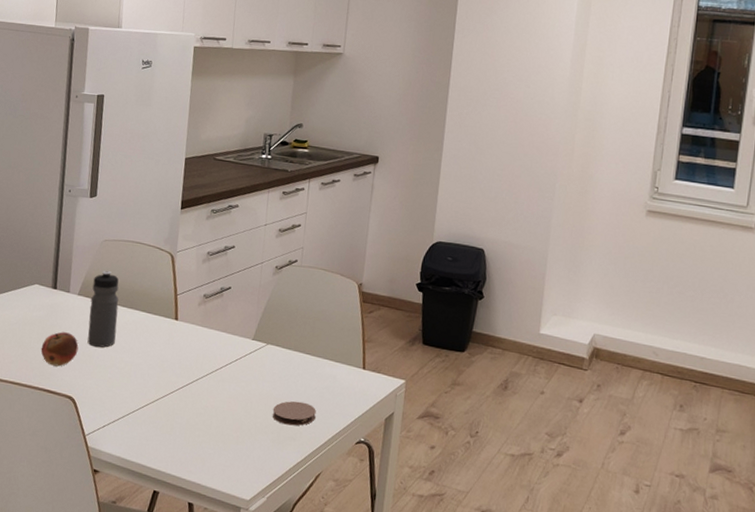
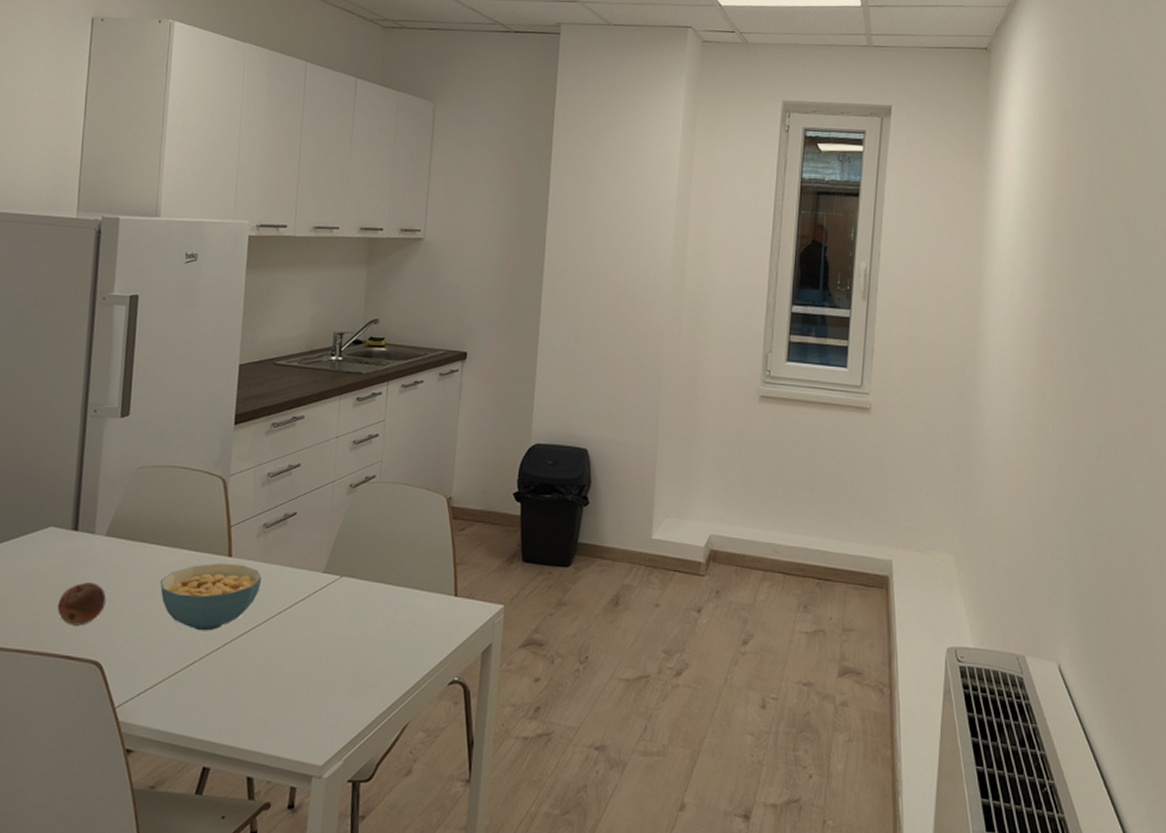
water bottle: present [87,271,119,348] -> none [117,504,158,598]
cereal bowl: none [120,324,202,380] -> present [160,563,262,631]
coaster: present [272,401,316,426] -> none [348,641,401,671]

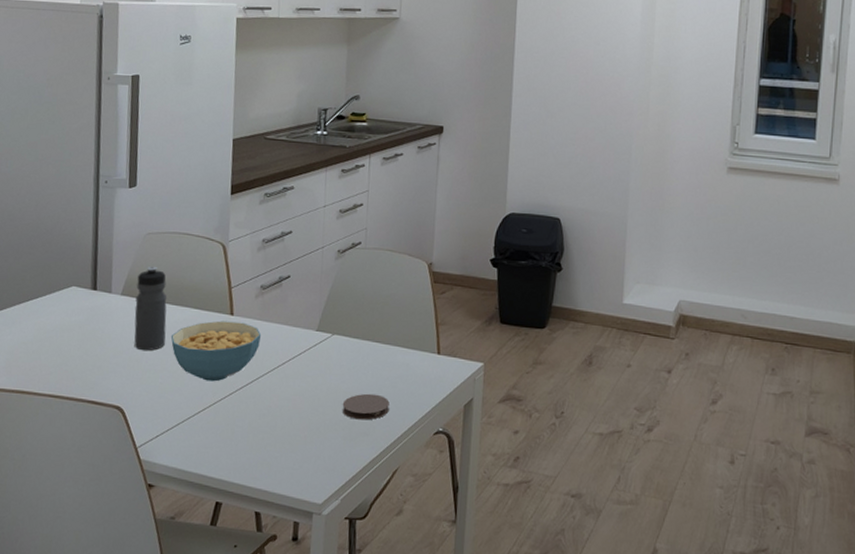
fruit: present [57,582,107,626] -> none [82,336,125,375]
water bottle: none [117,504,158,598] -> present [134,267,167,351]
coaster: none [348,641,401,671] -> present [342,393,390,421]

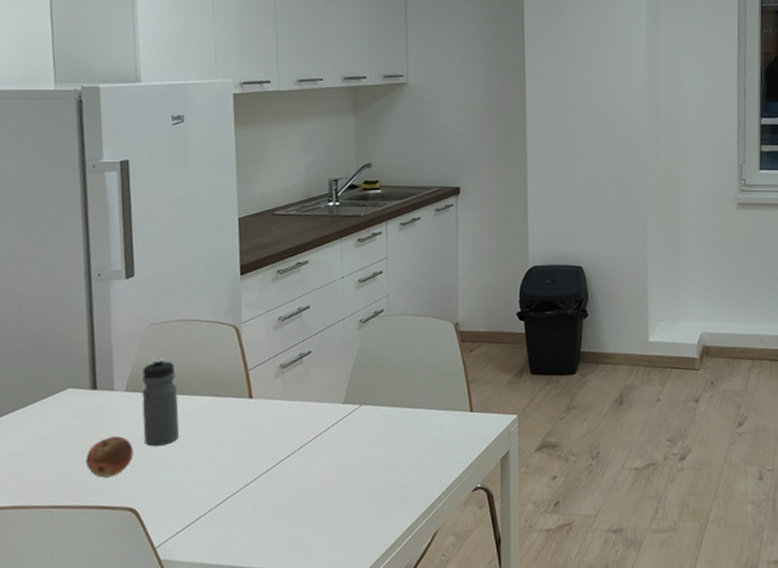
fruit: none [82,336,125,375] -> present [85,436,134,478]
cereal bowl: present [170,320,262,382] -> none [184,404,285,469]
coaster: present [342,393,390,421] -> none [376,459,425,487]

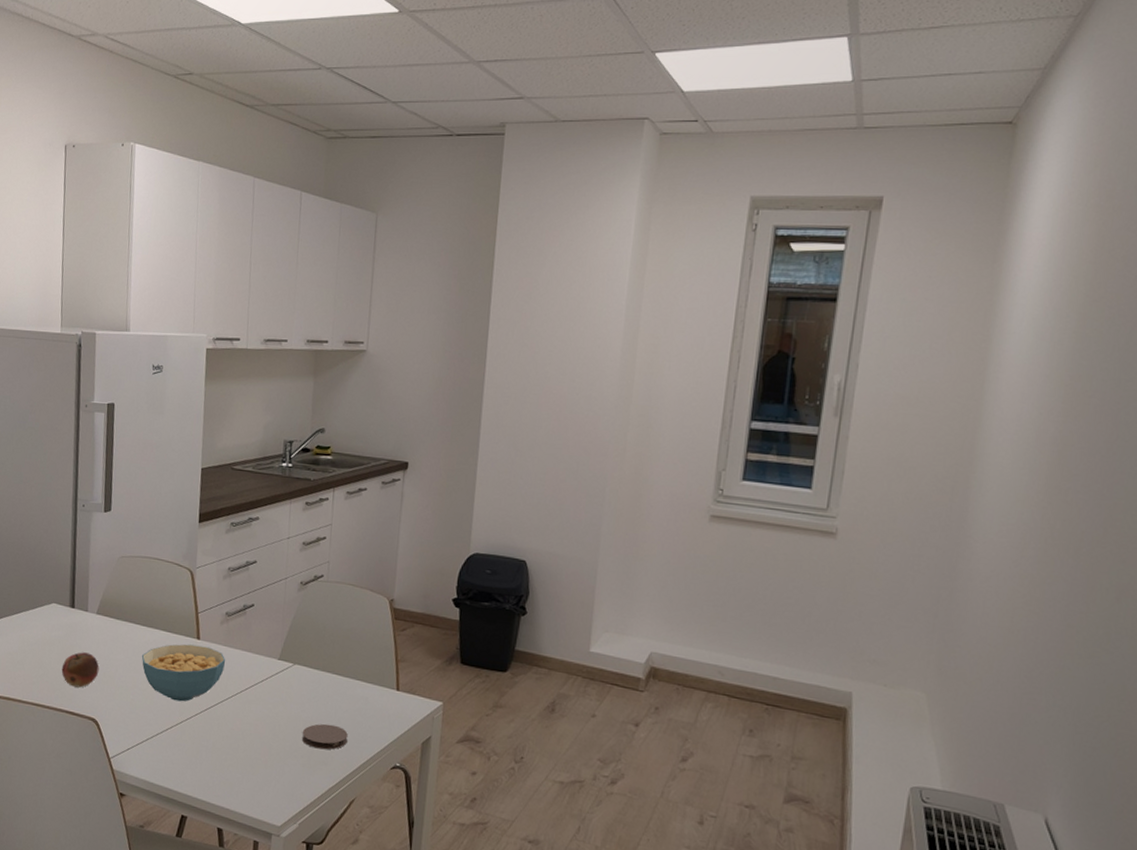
water bottle: present [142,358,180,447] -> none [108,588,138,669]
cereal bowl: none [184,404,285,469] -> present [141,644,226,702]
coaster: none [376,459,425,487] -> present [301,723,348,750]

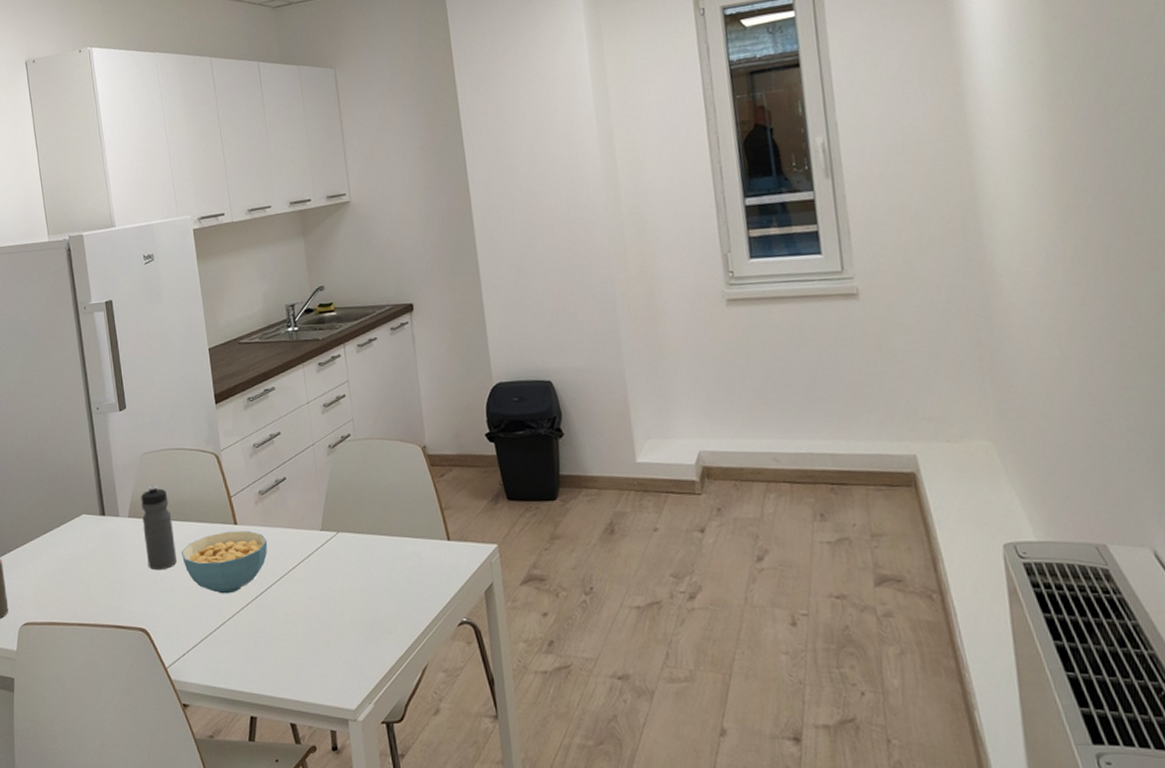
fruit: present [61,652,99,688] -> none [102,560,141,599]
water bottle: none [108,588,138,669] -> present [141,486,178,571]
coaster: present [301,723,348,750] -> none [359,589,408,618]

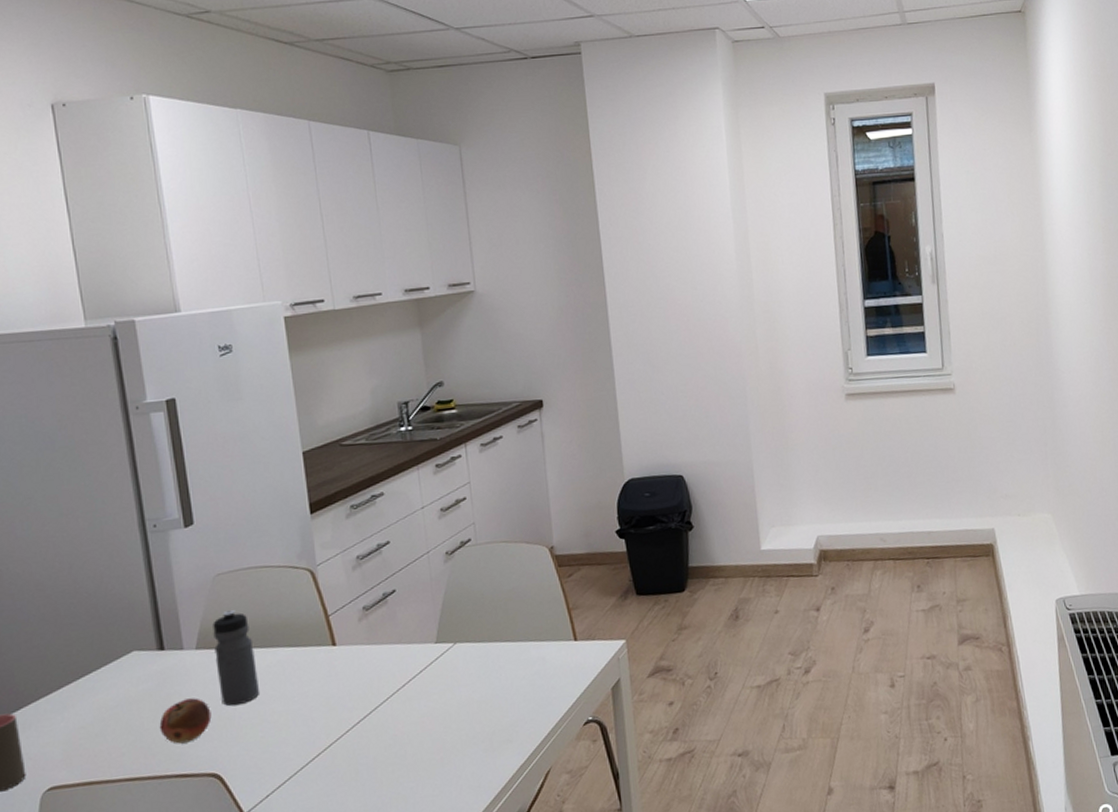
fruit: none [102,560,141,599] -> present [159,698,212,744]
cereal bowl: present [181,530,268,594] -> none [264,650,373,724]

